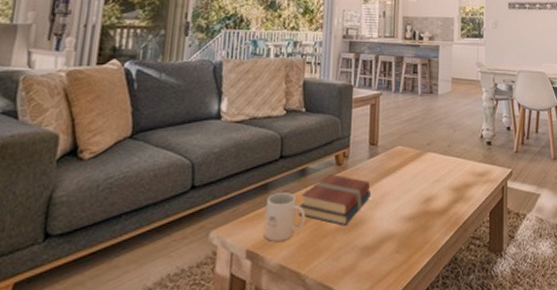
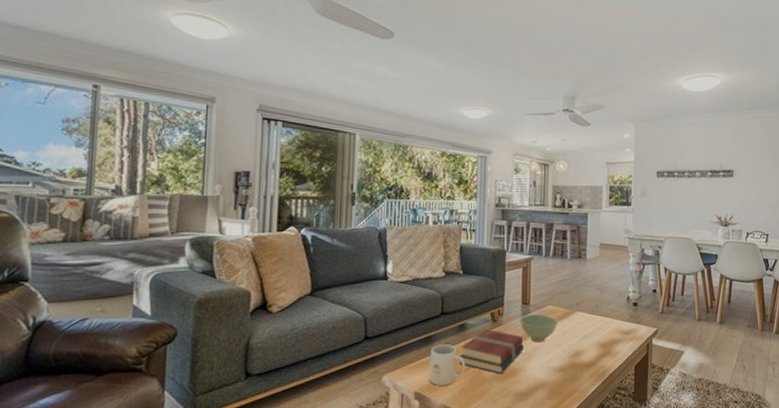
bowl: none [366,155,407,188] -> present [519,314,557,343]

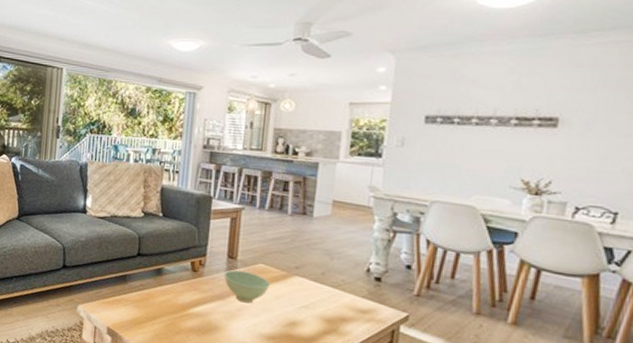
mug: present [429,344,466,386] -> none [122,285,161,328]
books: present [459,329,524,374] -> none [154,278,227,328]

